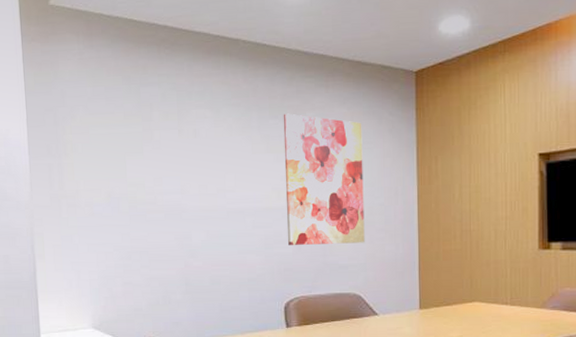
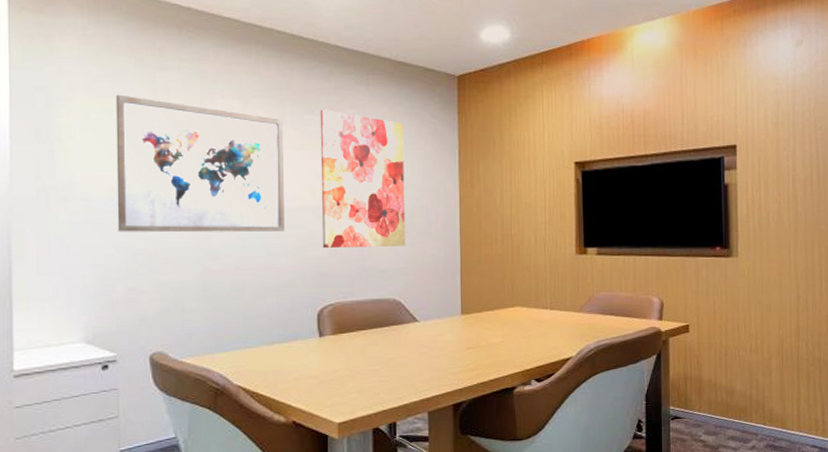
wall art: none [108,111,254,233] -> present [115,94,285,233]

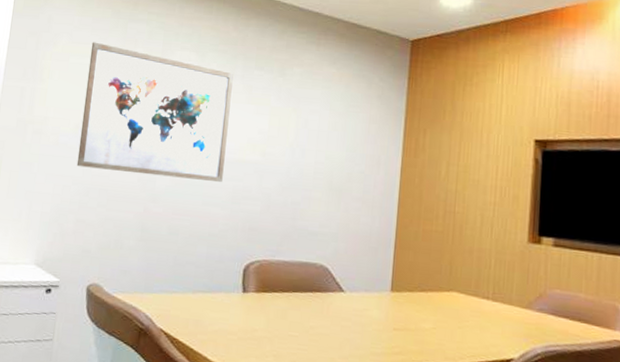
wall art: present [320,109,406,248] -> none [256,66,350,211]

